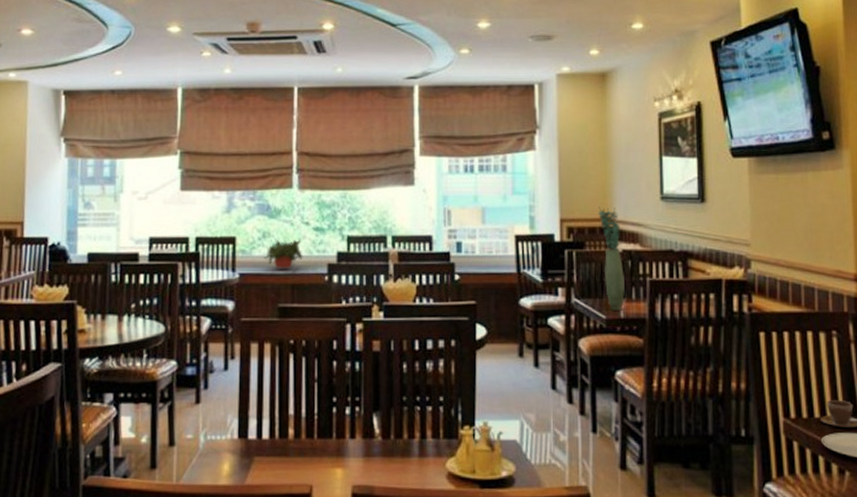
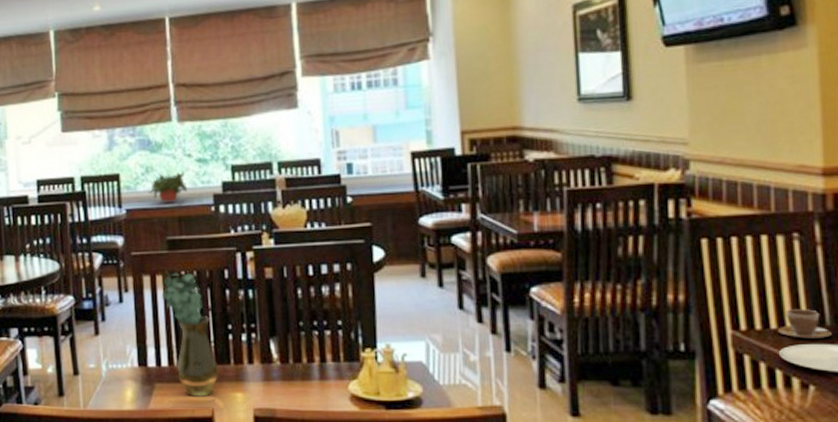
vase: none [268,337,320,472] -> present [161,269,219,397]
vase: present [597,206,625,311] -> none [503,114,538,224]

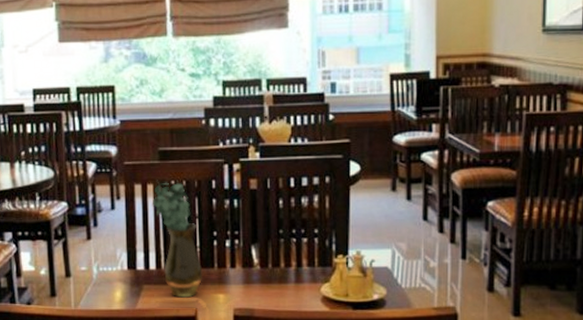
potted plant: present [149,171,188,202] -> none [143,85,180,114]

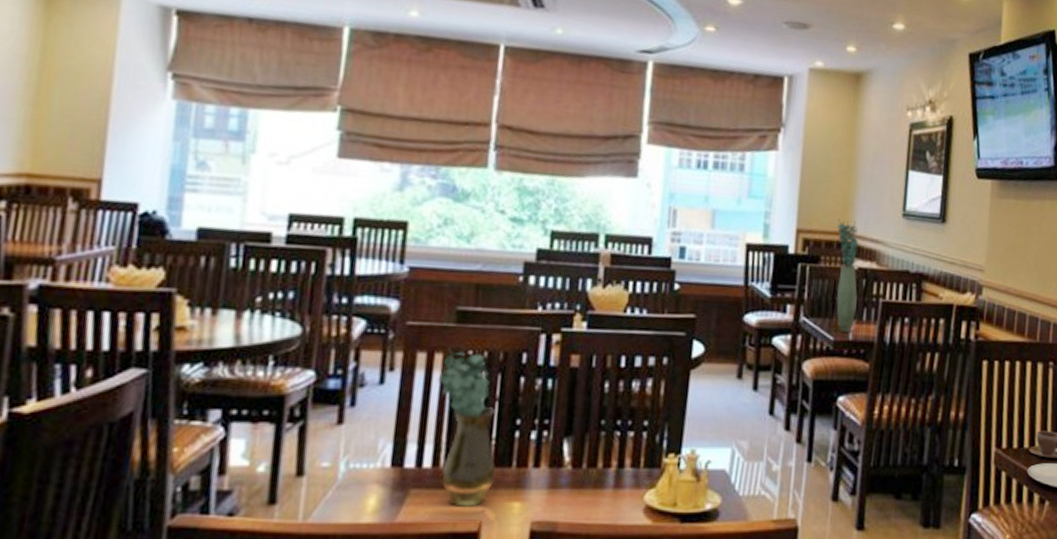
vase: none [475,41,500,144] -> present [836,218,859,332]

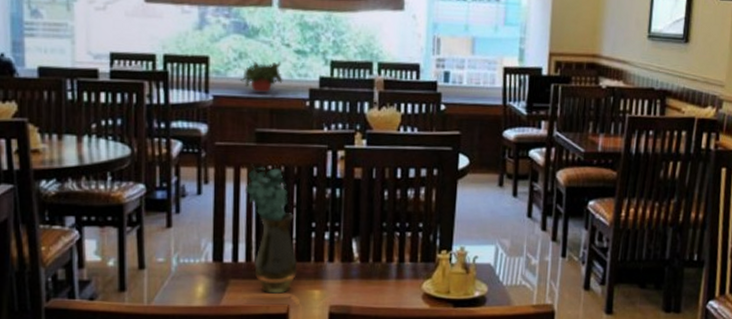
potted plant: none [443,229,494,264] -> present [241,61,283,92]
vase: present [836,218,859,332] -> none [586,41,607,145]

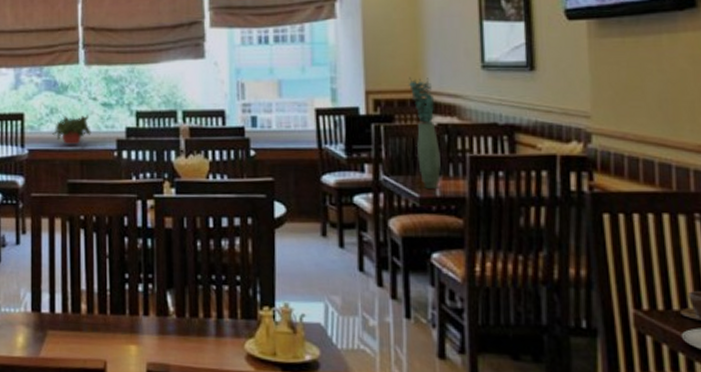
vase: present [244,162,298,294] -> none [59,213,113,347]
vase: none [586,41,607,145] -> present [408,76,441,189]

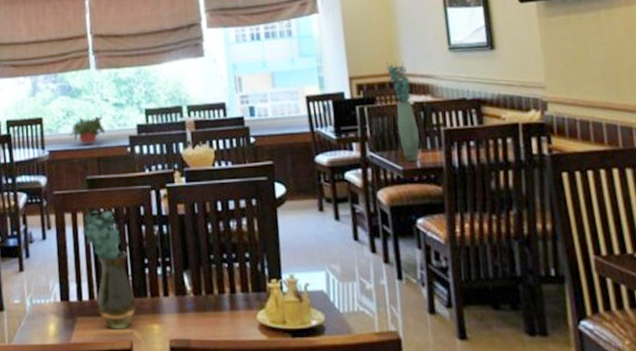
vase: none [59,213,113,347] -> present [82,207,137,330]

